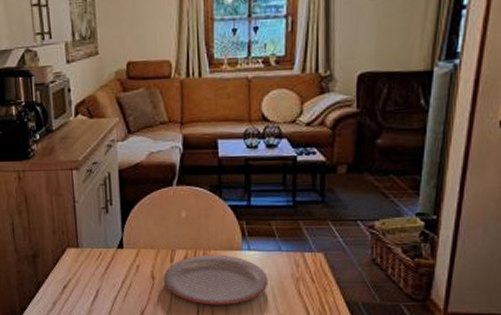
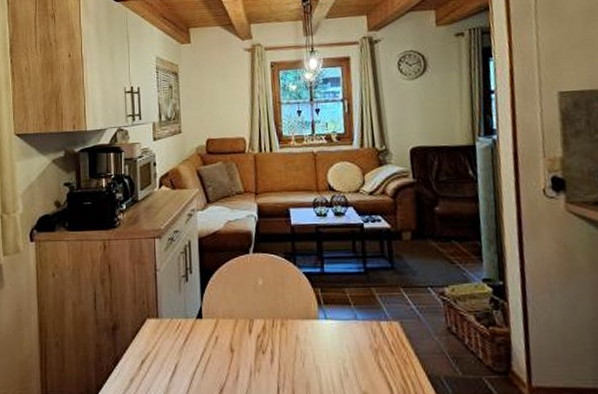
plate: present [163,255,268,305] -> none [242,324,348,381]

